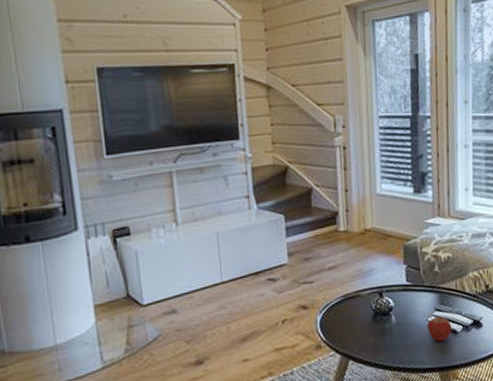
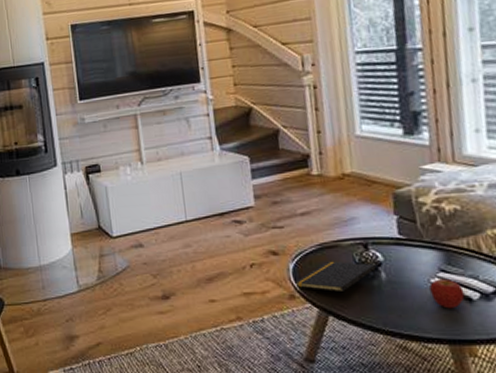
notepad: none [321,309,389,338] -> present [295,261,377,293]

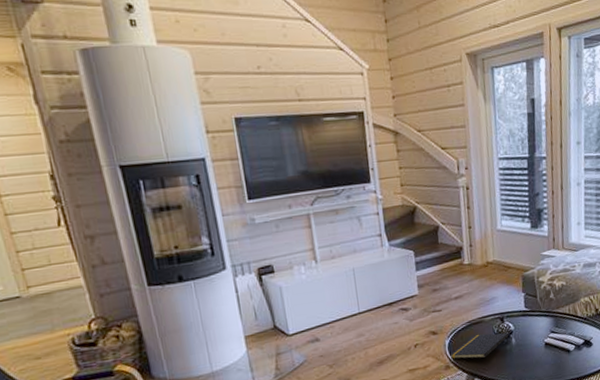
apple: present [430,278,465,309] -> none [544,338,566,360]

